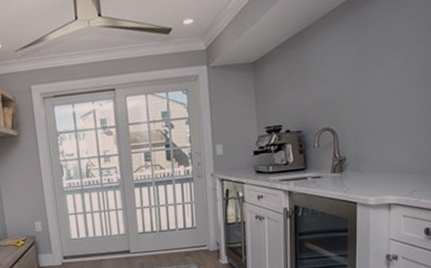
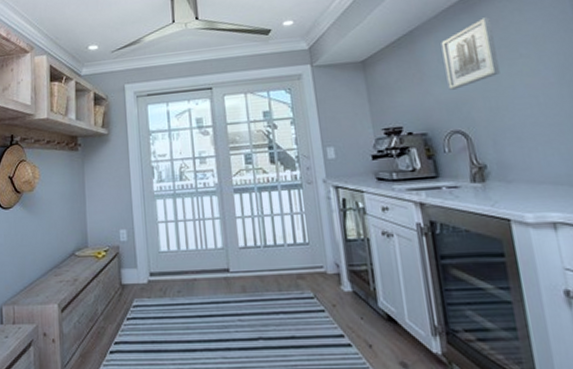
wall art: none [325,18,371,90] -> present [441,17,500,90]

